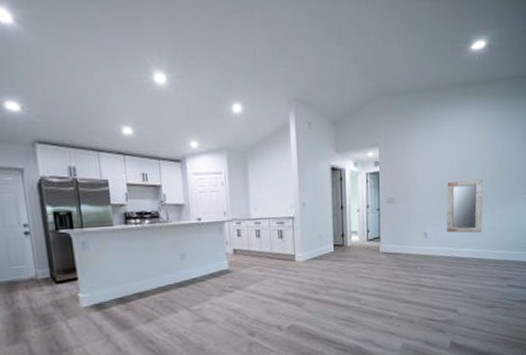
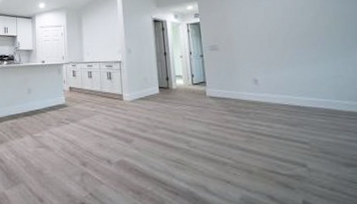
home mirror: present [447,179,484,234] -> none [274,27,325,82]

